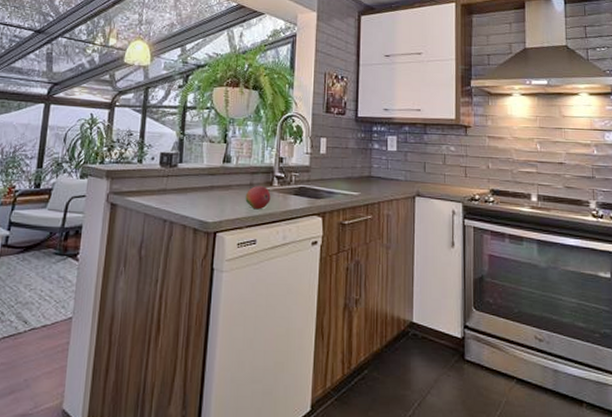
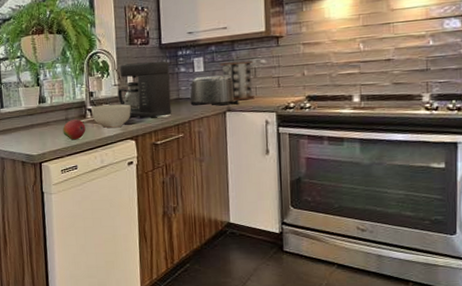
bowl: none [279,173,322,201] -> present [91,104,132,128]
coffee maker: none [309,132,363,194] -> present [117,61,172,118]
toaster: none [381,155,428,190] -> present [190,75,239,106]
spice rack: none [412,139,444,187] -> present [220,56,255,101]

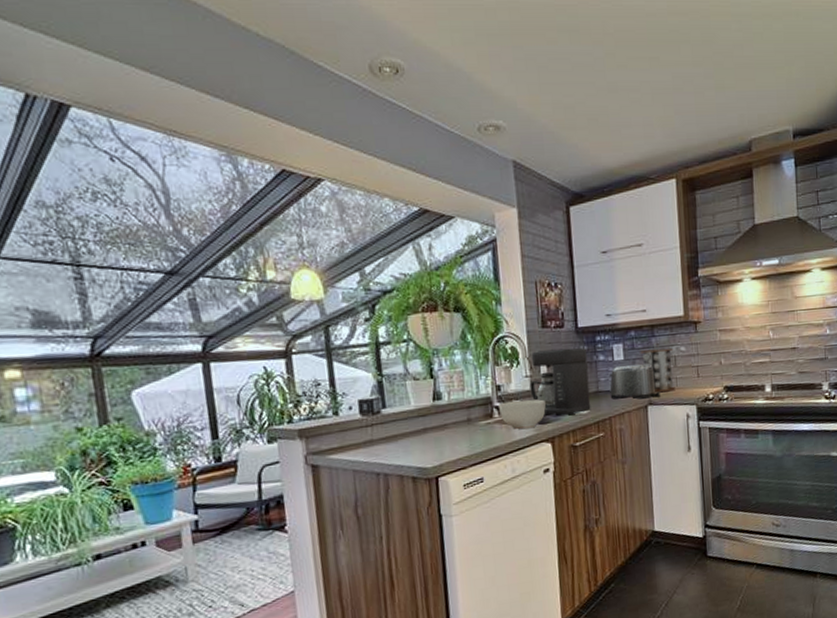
fruit: present [62,118,86,140] -> none [464,419,493,446]

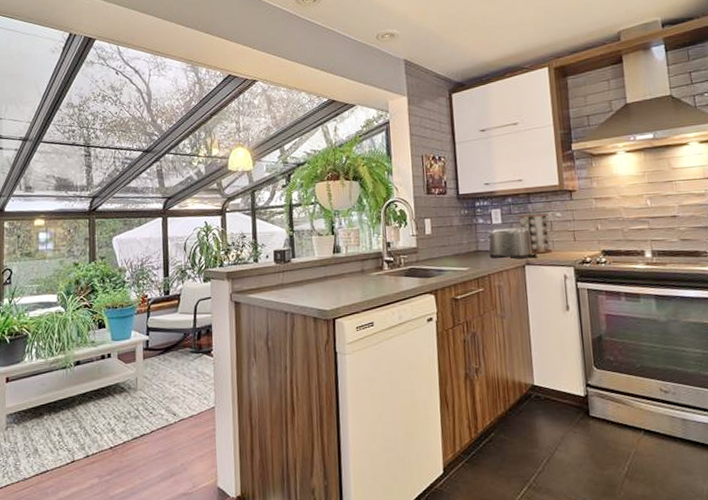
bowl: present [499,399,547,430] -> none [388,255,431,282]
coffee maker: present [529,347,591,415] -> none [415,211,471,271]

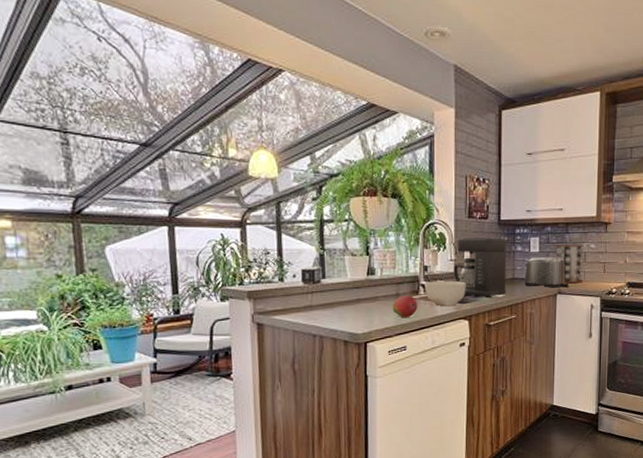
fruit: none [358,270,383,294] -> present [392,294,418,318]
bowl: none [388,255,431,282] -> present [425,280,467,307]
coffee maker: none [415,211,471,271] -> present [453,237,506,297]

